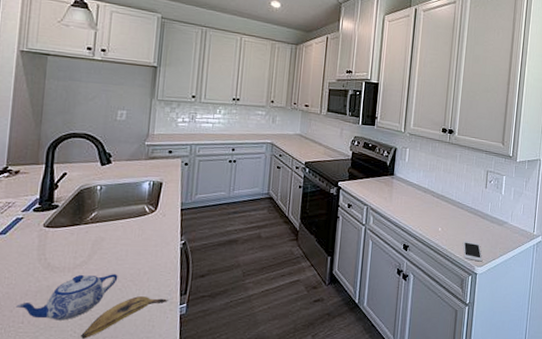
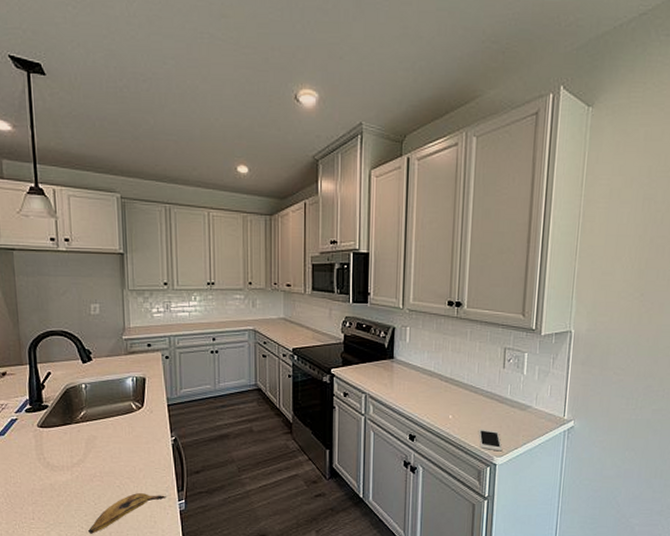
teapot: present [16,274,118,321] -> none [25,472,115,517]

